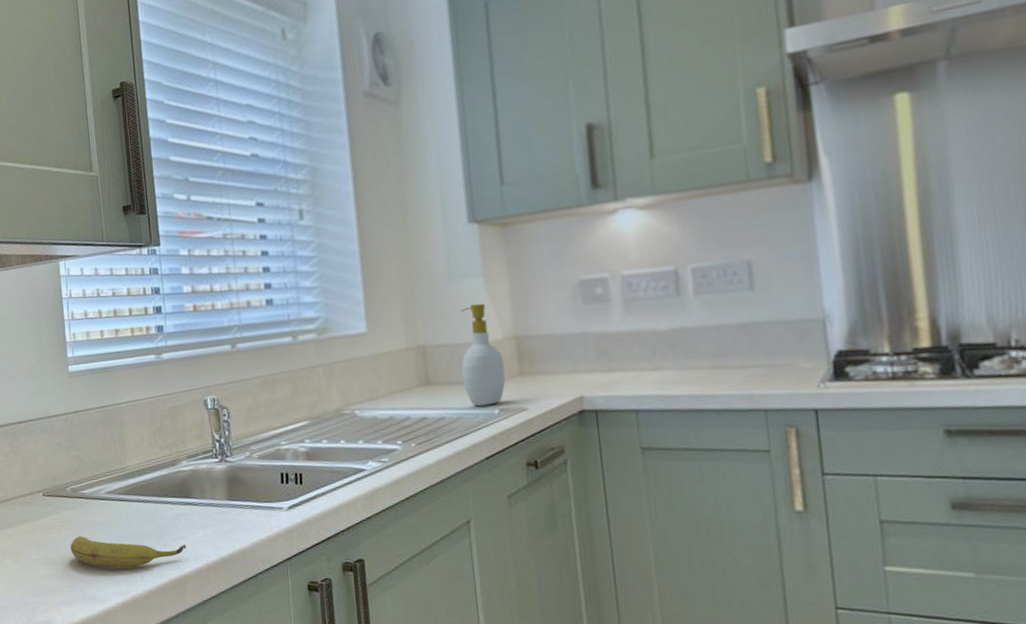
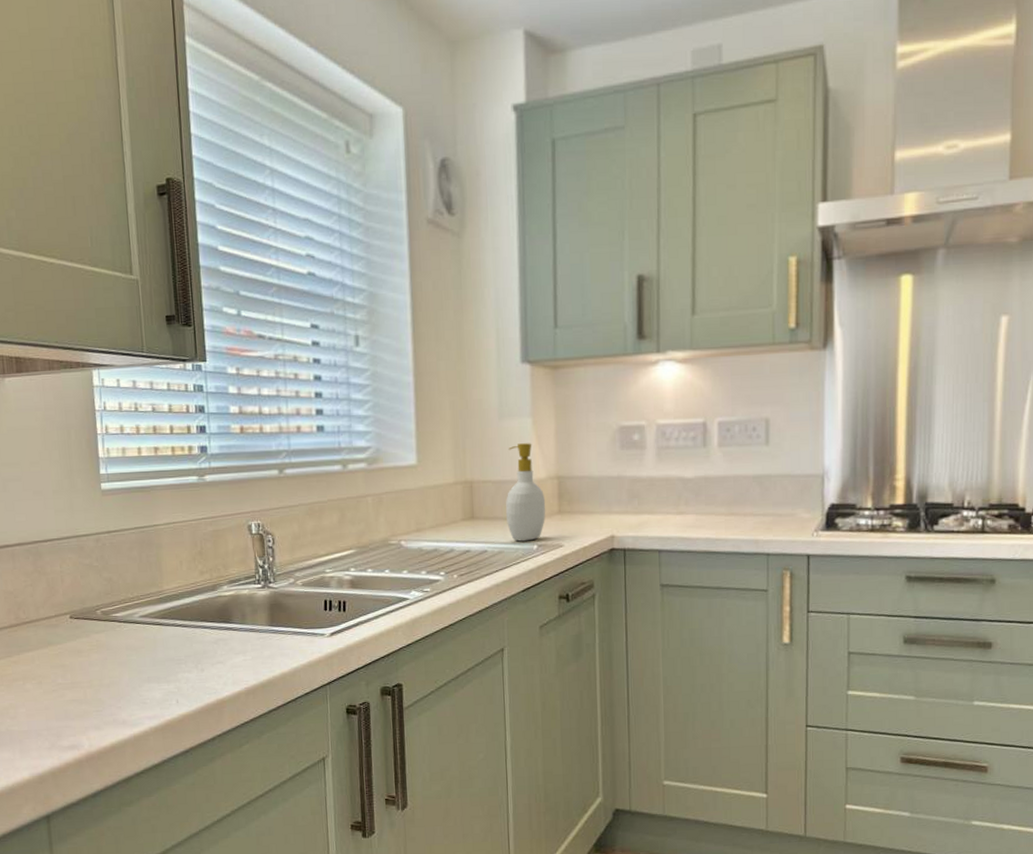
banana: present [70,536,187,568] -> none [100,660,225,693]

